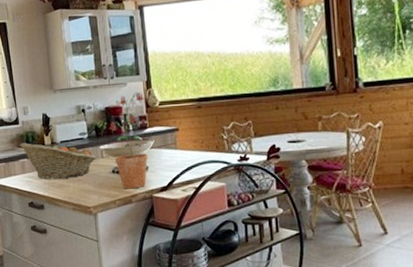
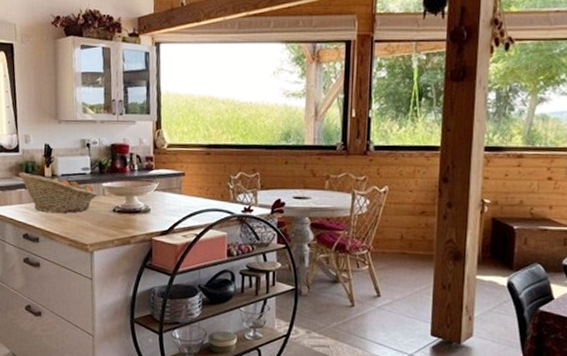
potted plant: present [108,92,148,189] -> none [113,132,153,230]

